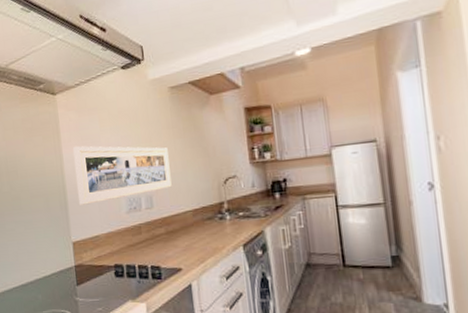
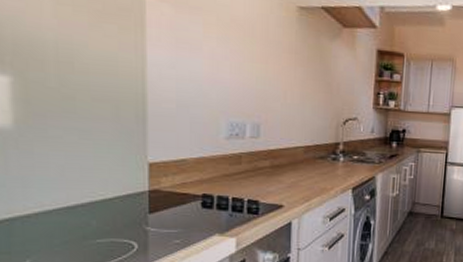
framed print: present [73,146,172,205] -> none [163,48,286,122]

